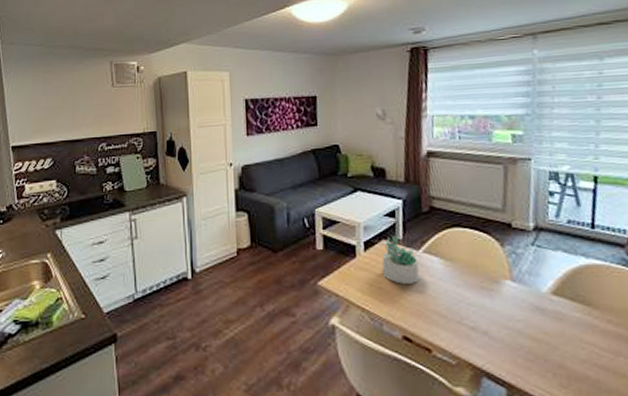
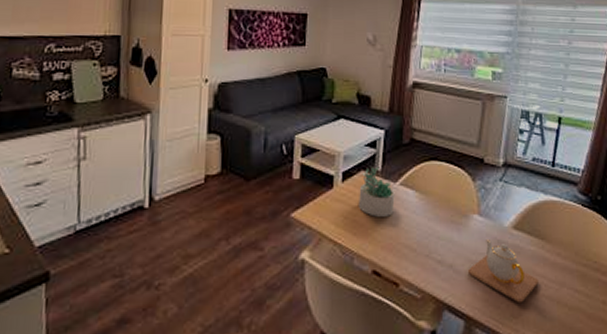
teapot: none [504,306,589,373] -> present [467,240,539,303]

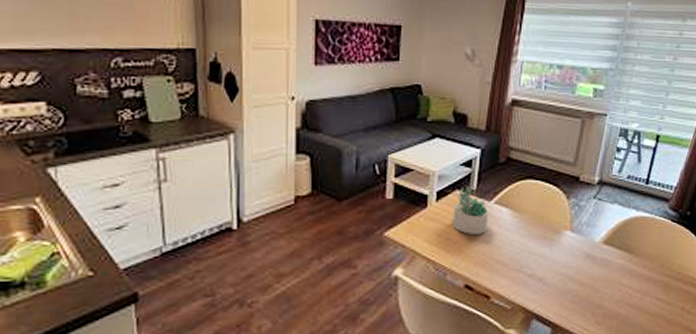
teapot: present [467,240,539,303] -> none [557,254,624,312]

